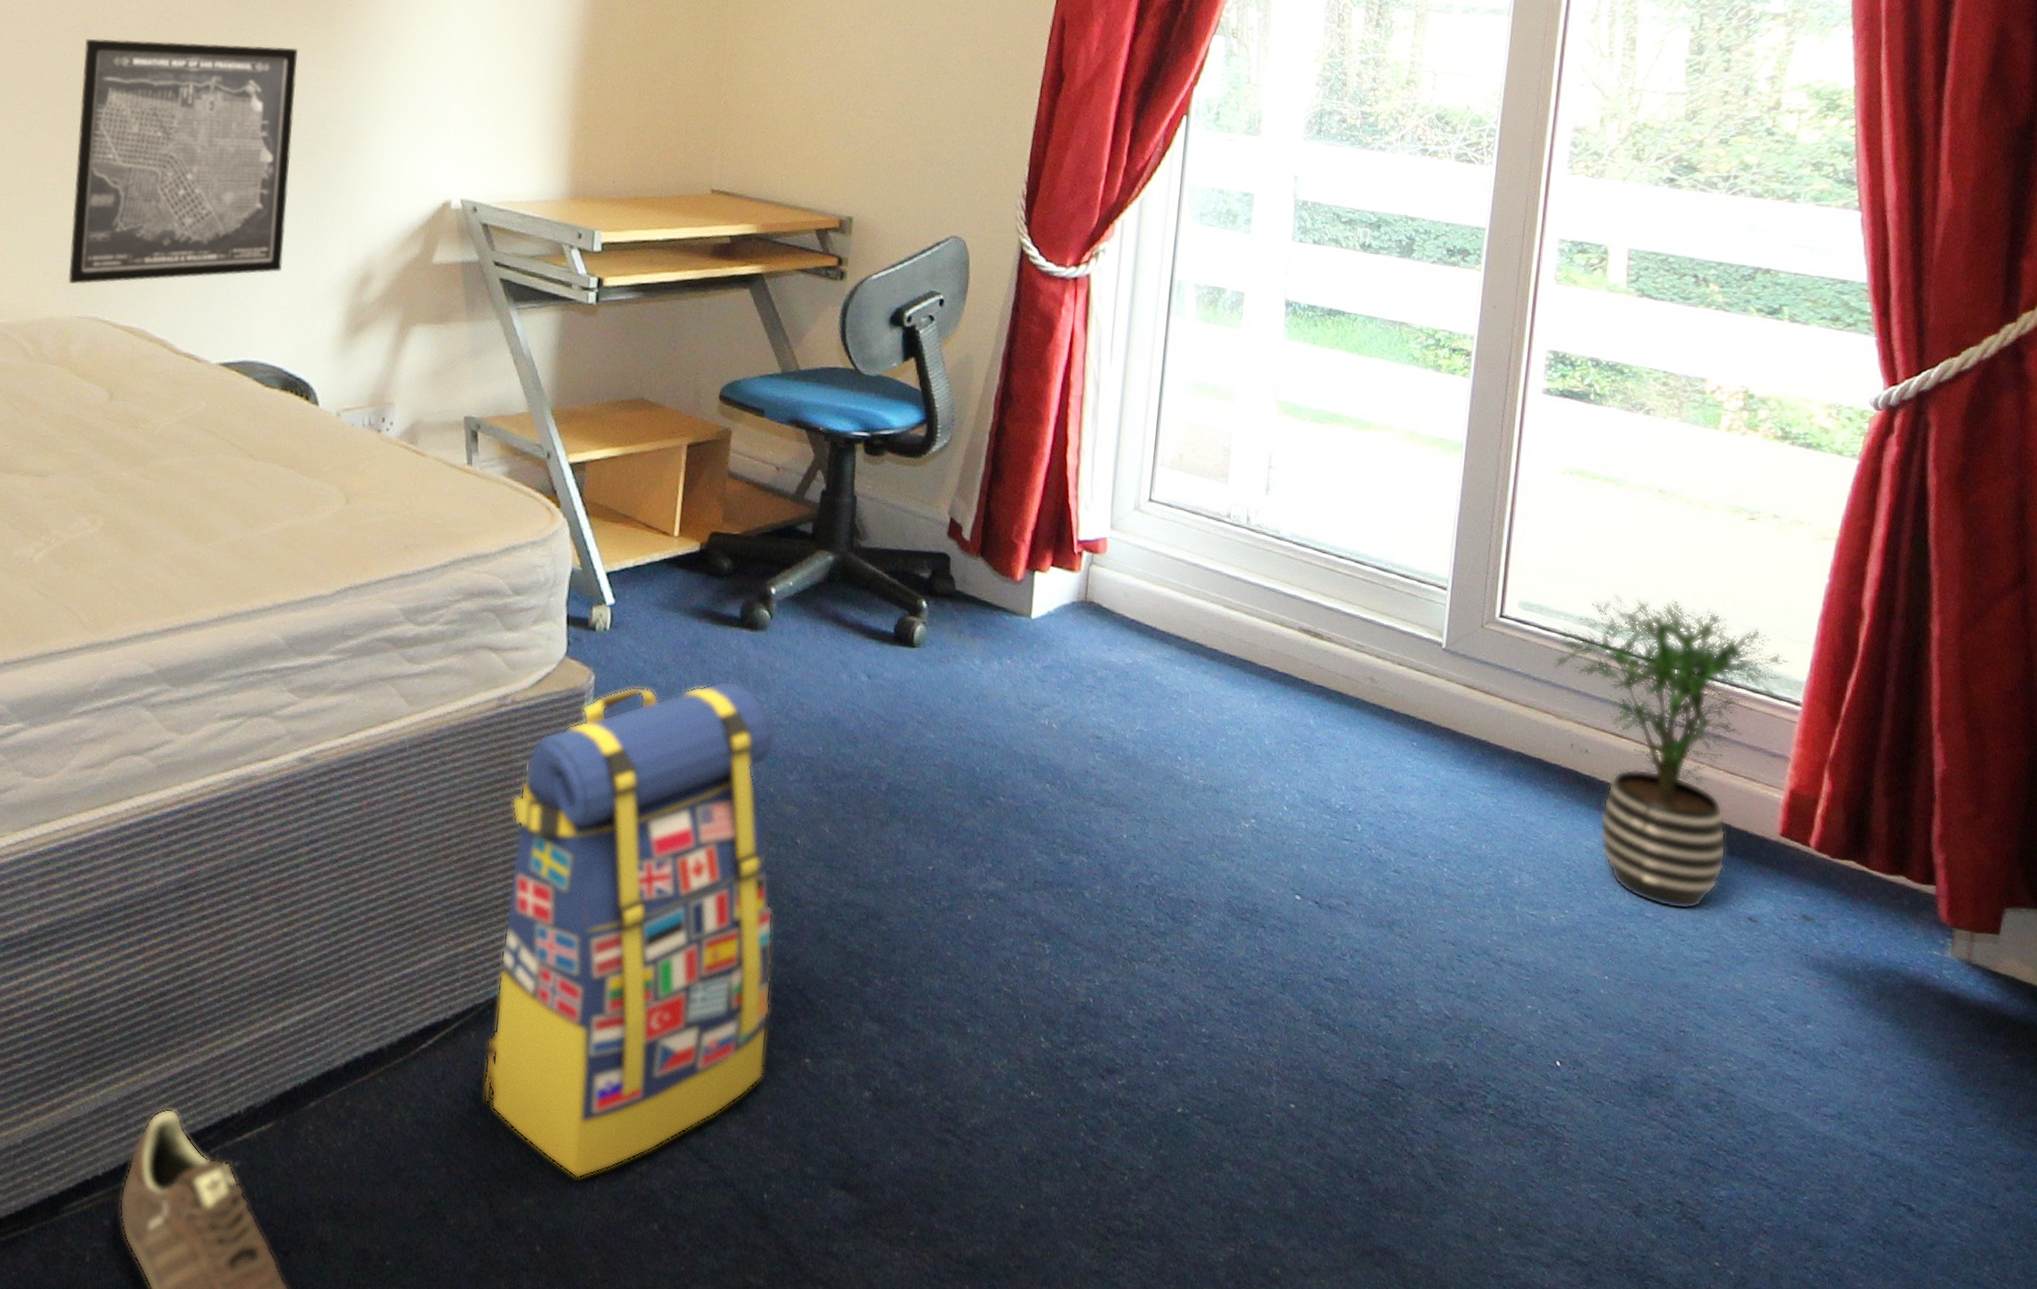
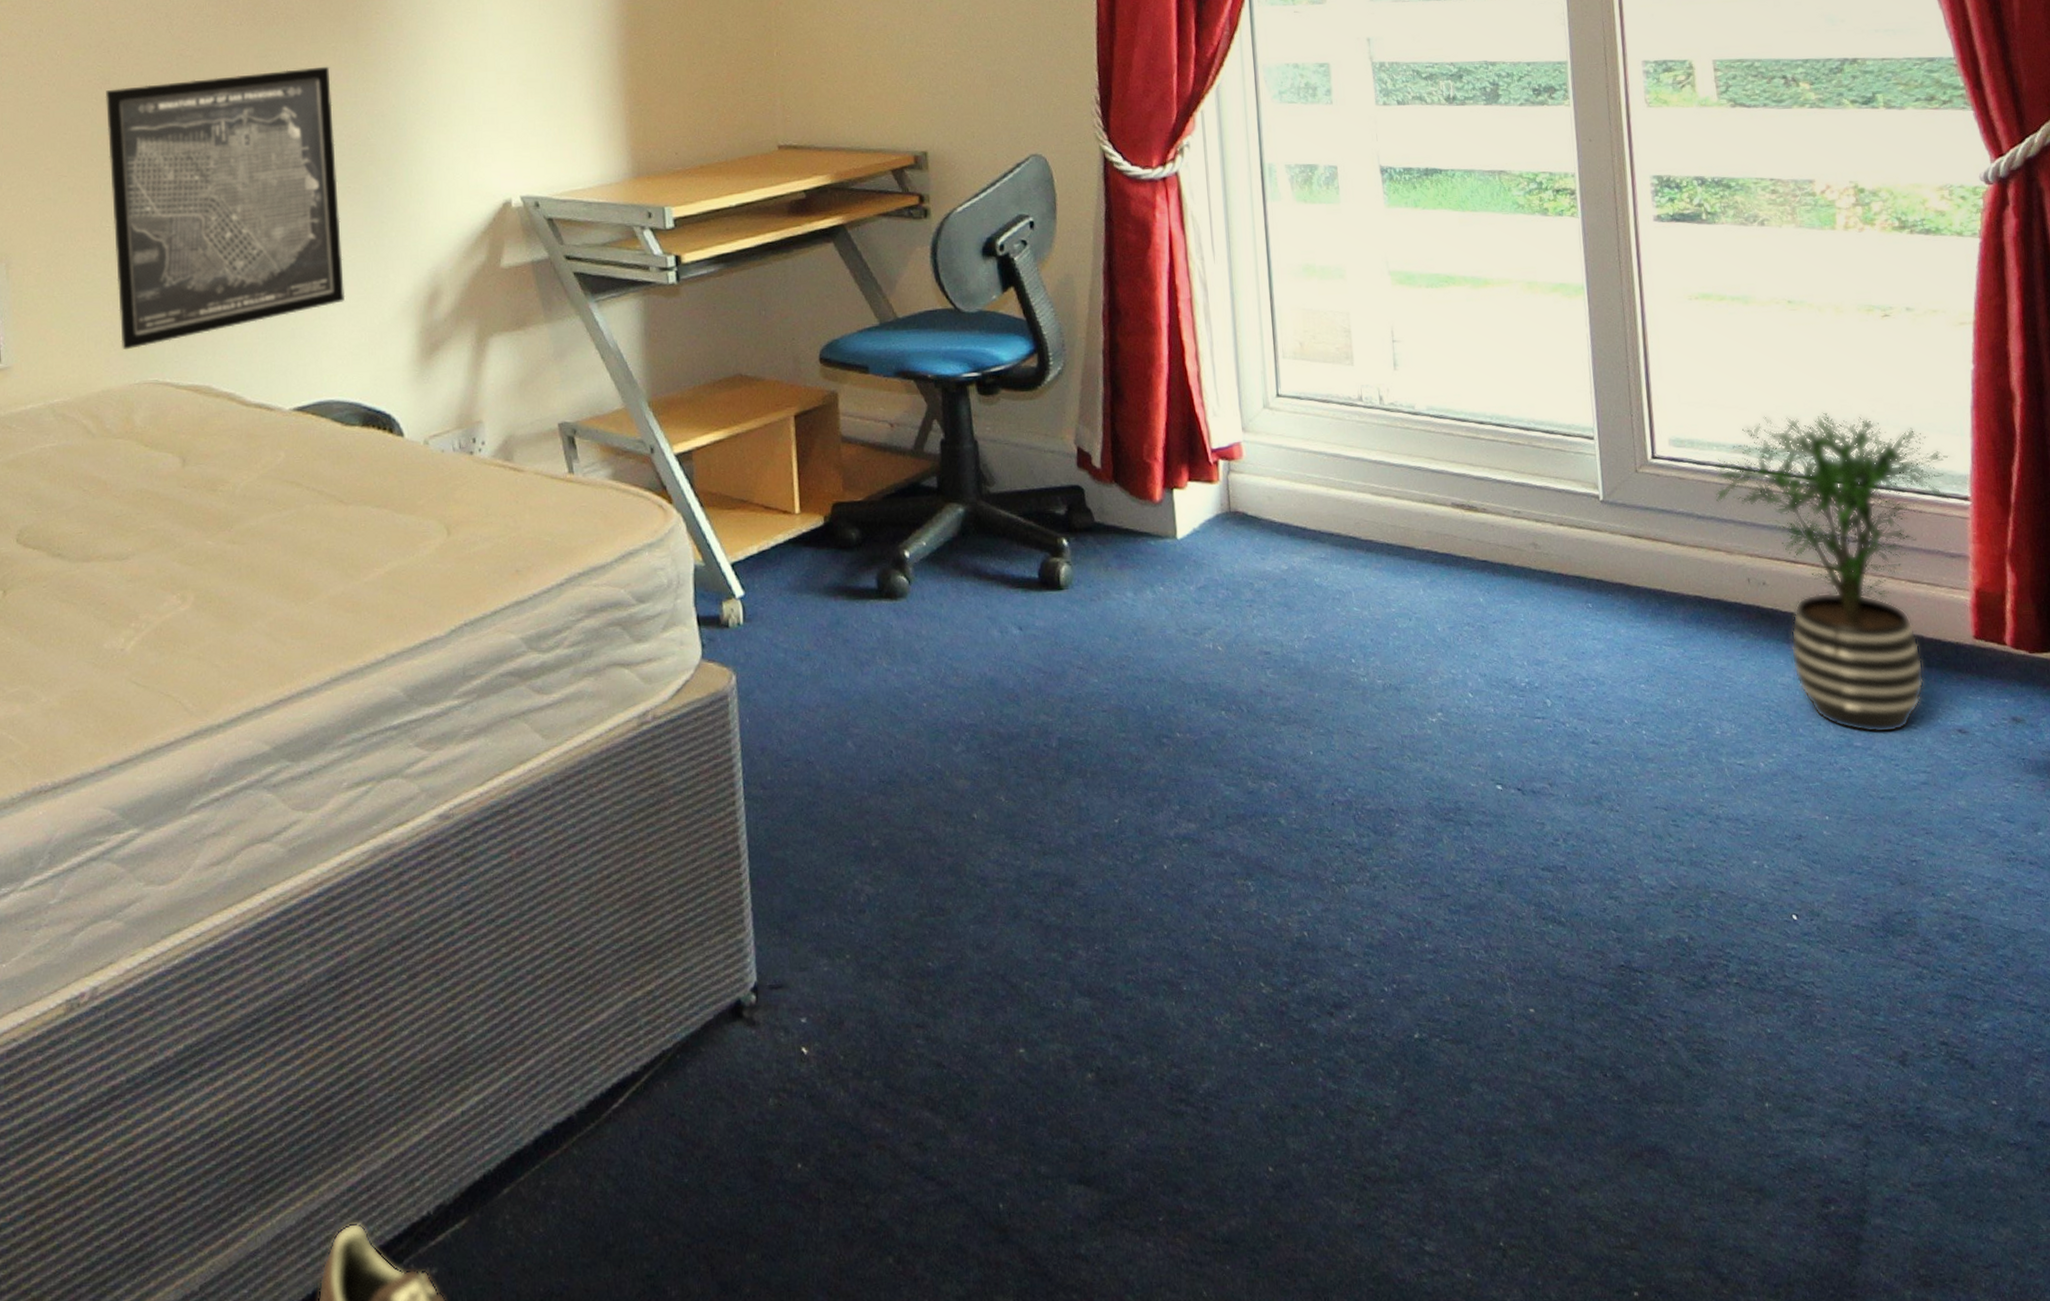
backpack: present [483,680,775,1179] -> none [669,657,978,1222]

